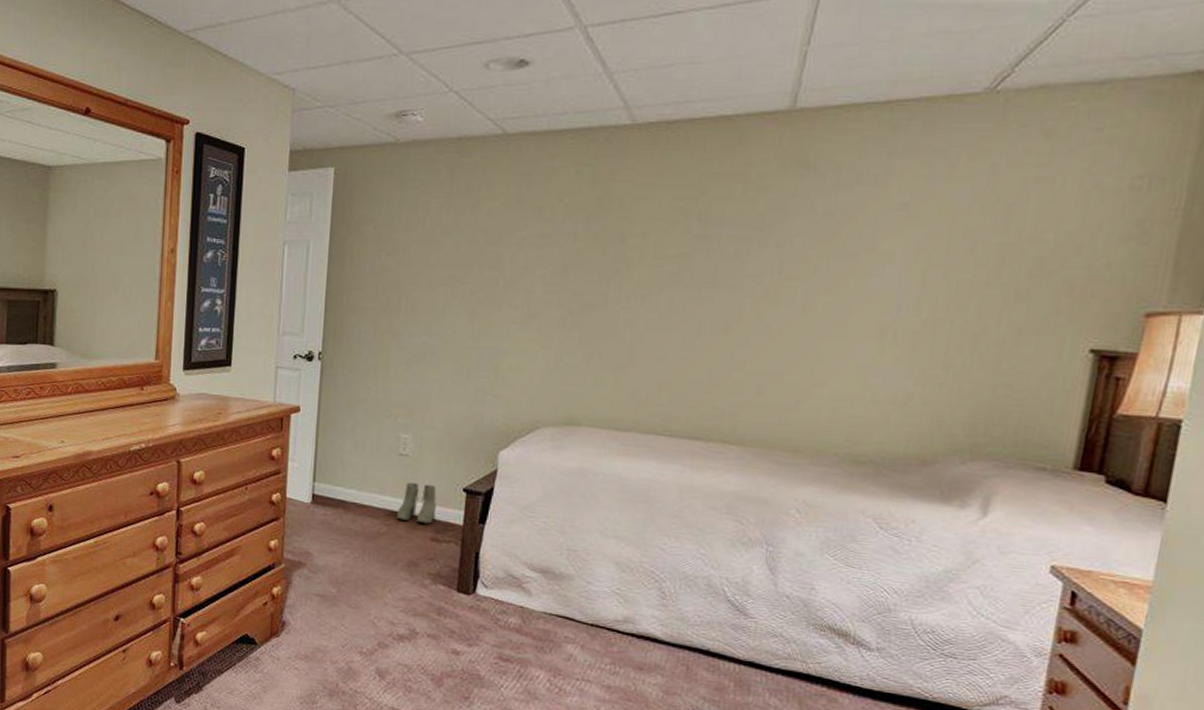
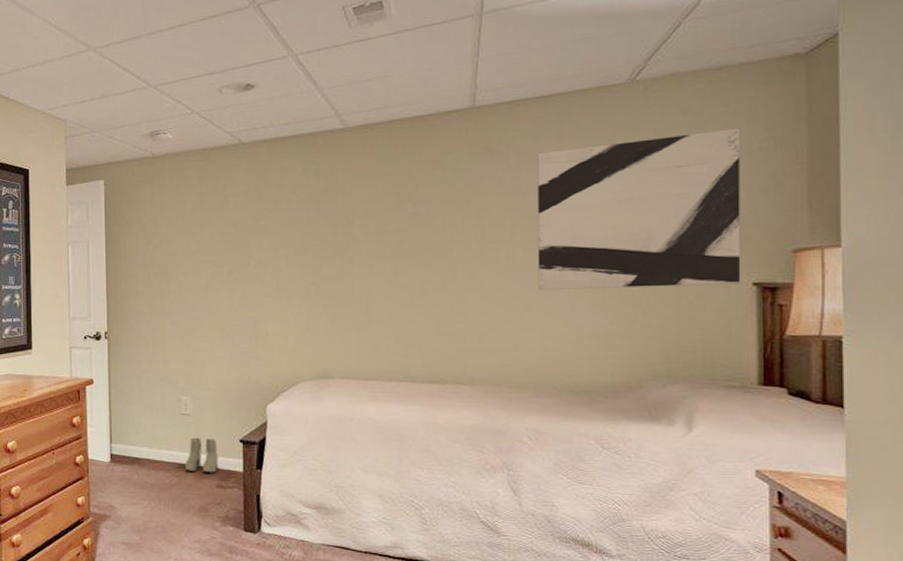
wall art: none [835,160,1112,350] -> present [537,128,741,290]

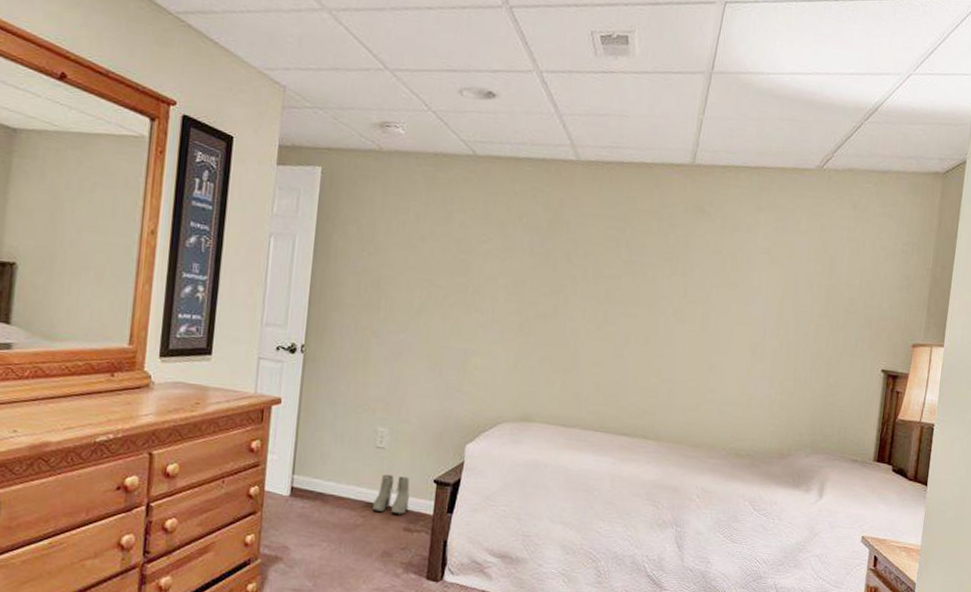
wall art: present [537,128,741,290] -> none [723,221,891,370]

